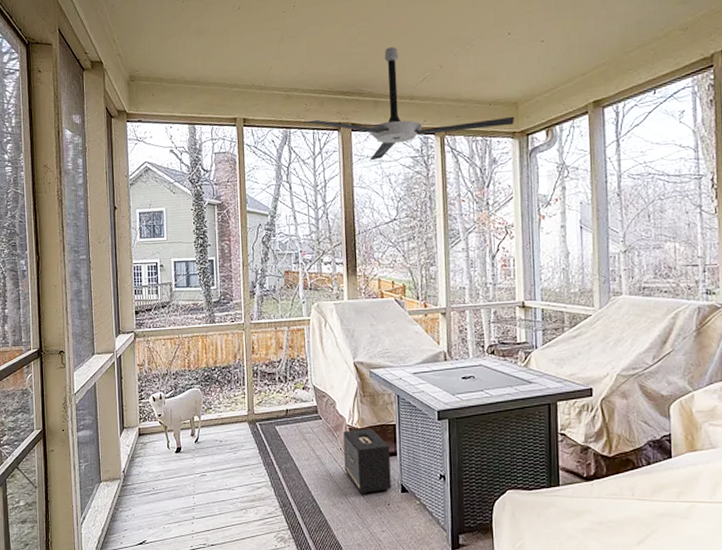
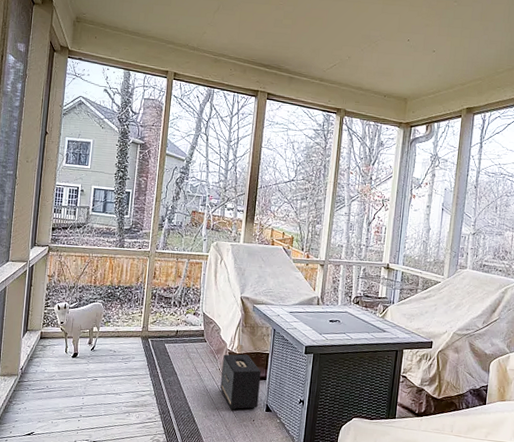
ceiling fan: present [305,47,515,161] -> none [228,33,403,128]

